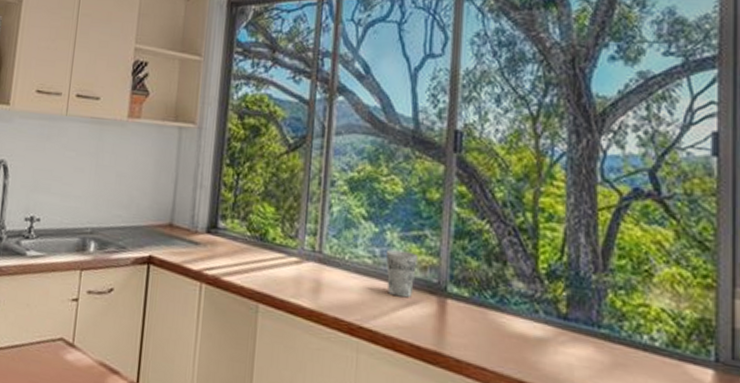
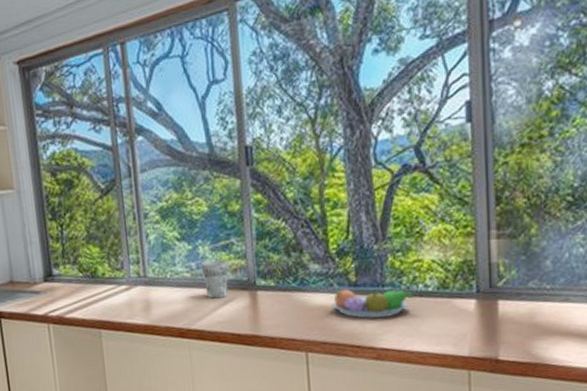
fruit bowl: none [535,319,636,368] -> present [332,289,413,318]

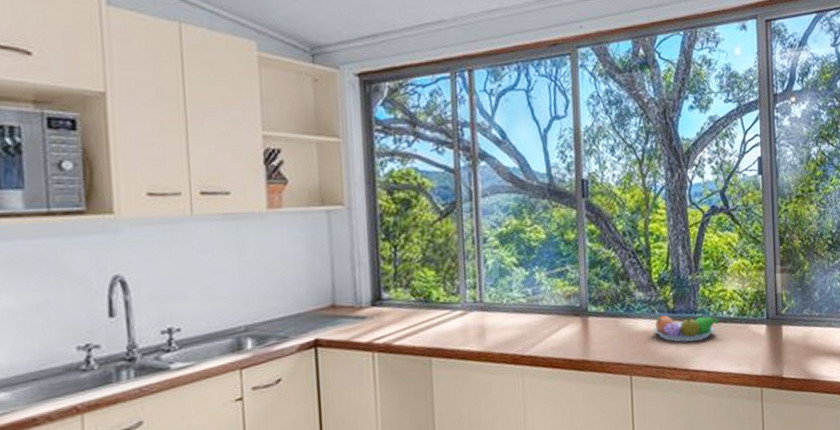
cup: present [201,259,229,299] -> none [538,286,563,325]

